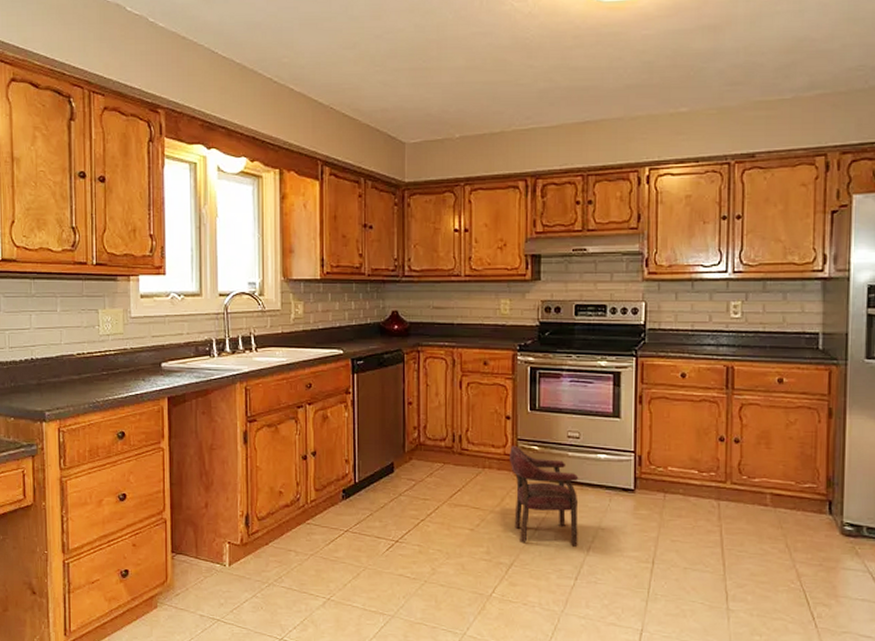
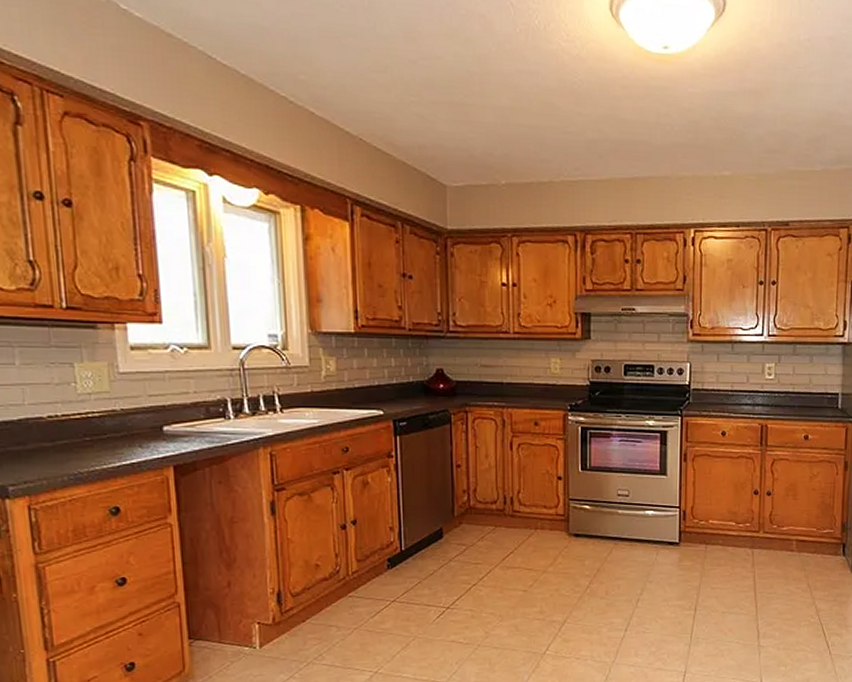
stool: present [509,446,579,545] -> none [562,506,628,600]

